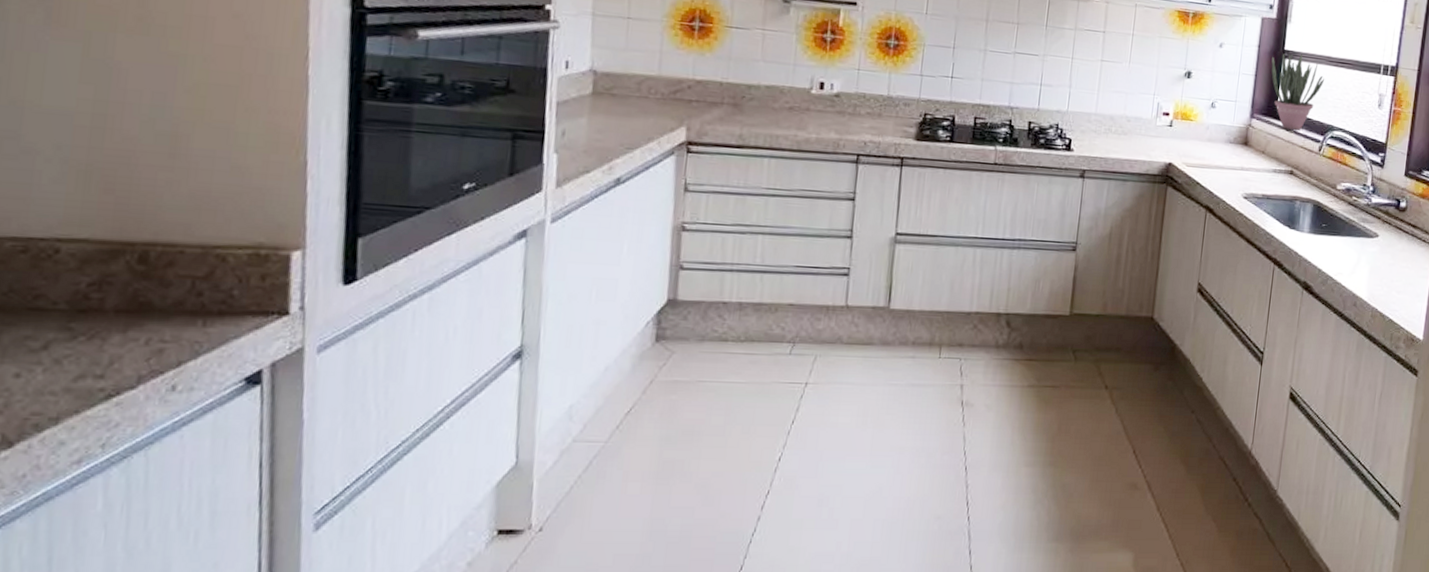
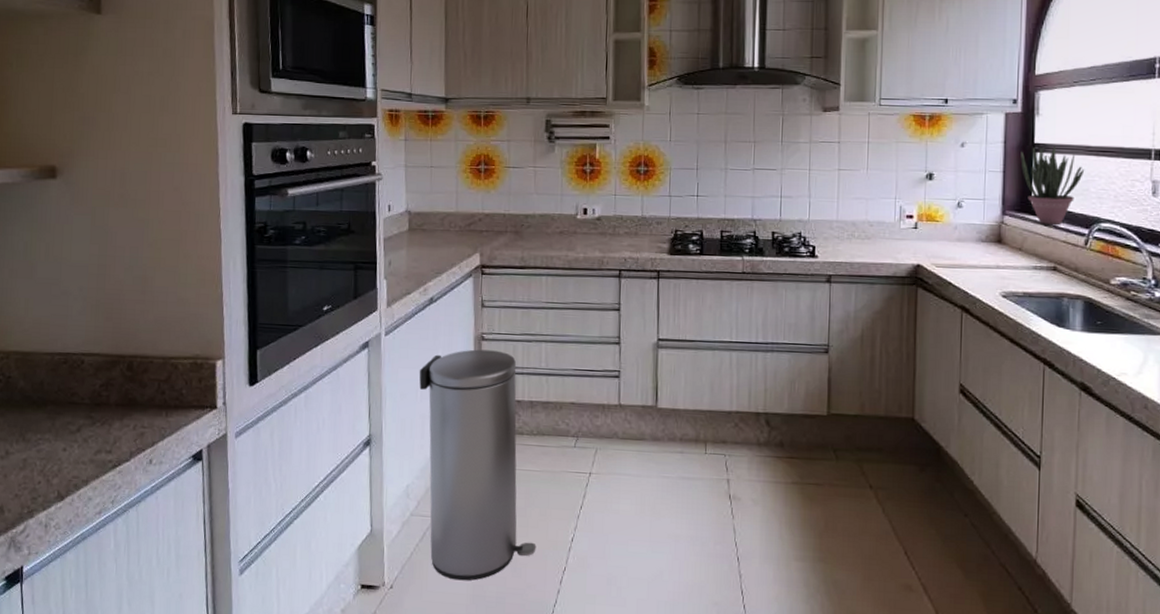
pedal bin: none [595,241,735,515] -> present [419,349,537,581]

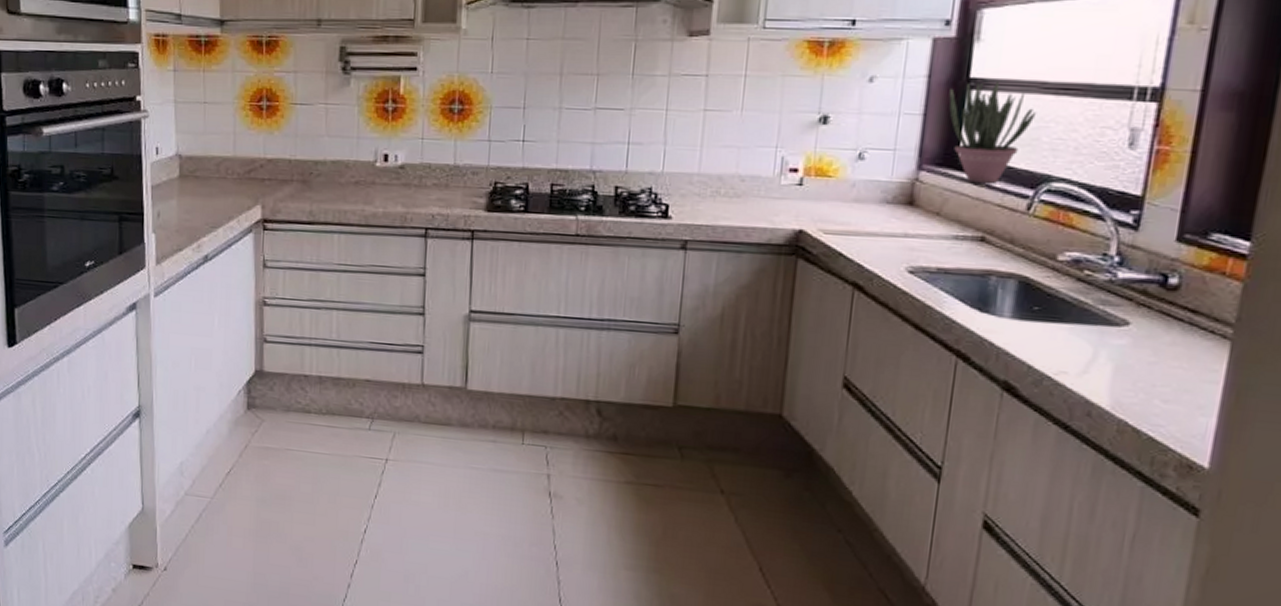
pedal bin: present [419,349,537,581] -> none [192,315,325,568]

